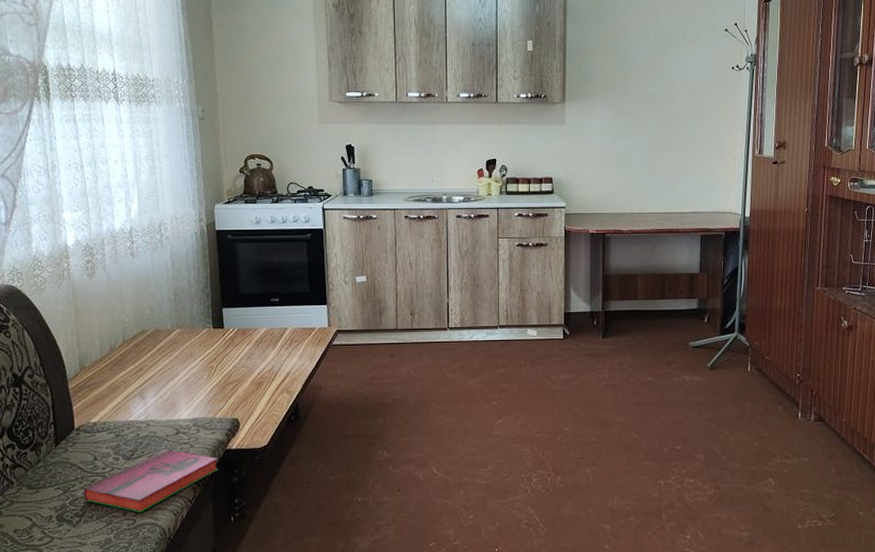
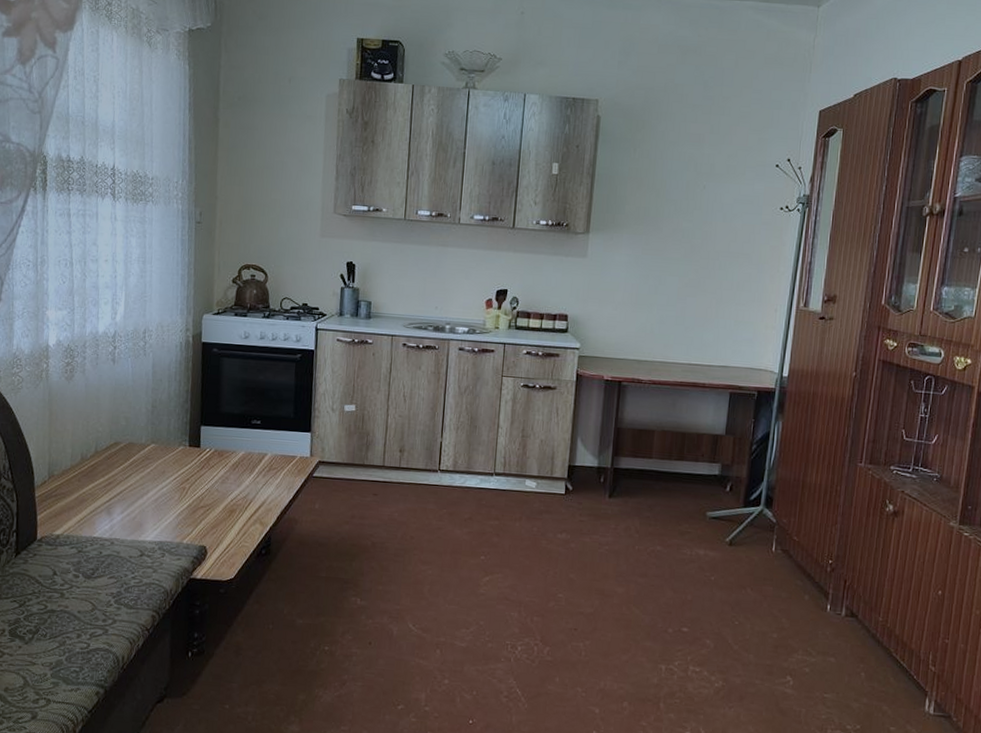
hardback book: present [83,448,218,513] -> none [39,570,181,637]

